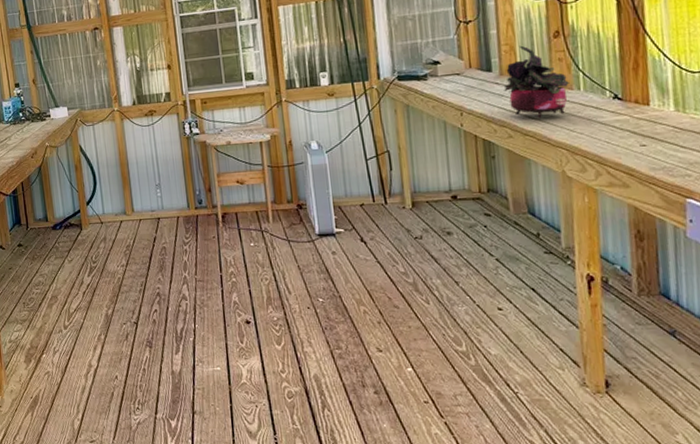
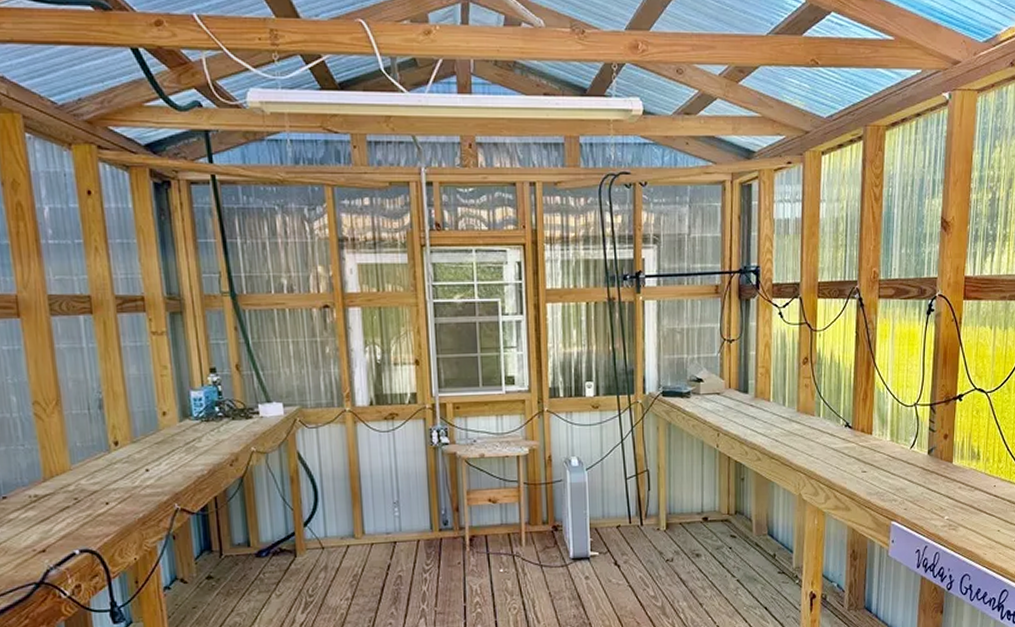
potted plant: present [503,45,569,119] -> none [757,369,812,443]

